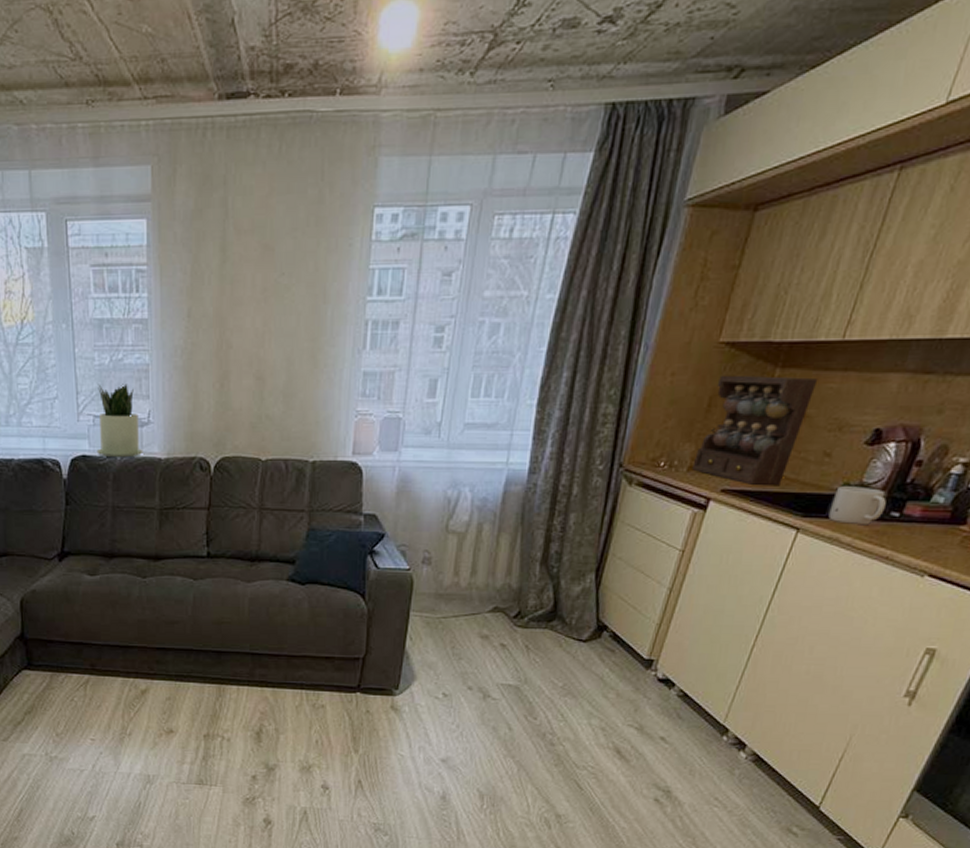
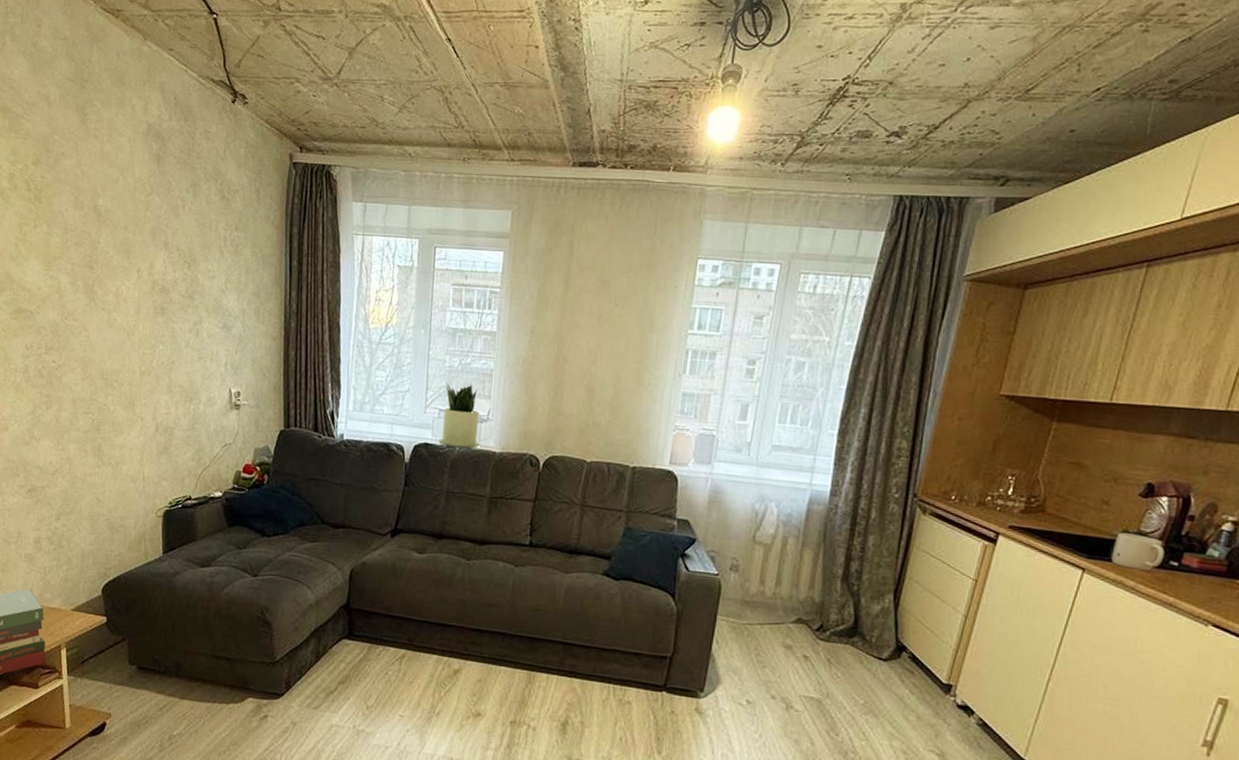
spice rack: present [692,375,818,486] -> none [981,423,1092,528]

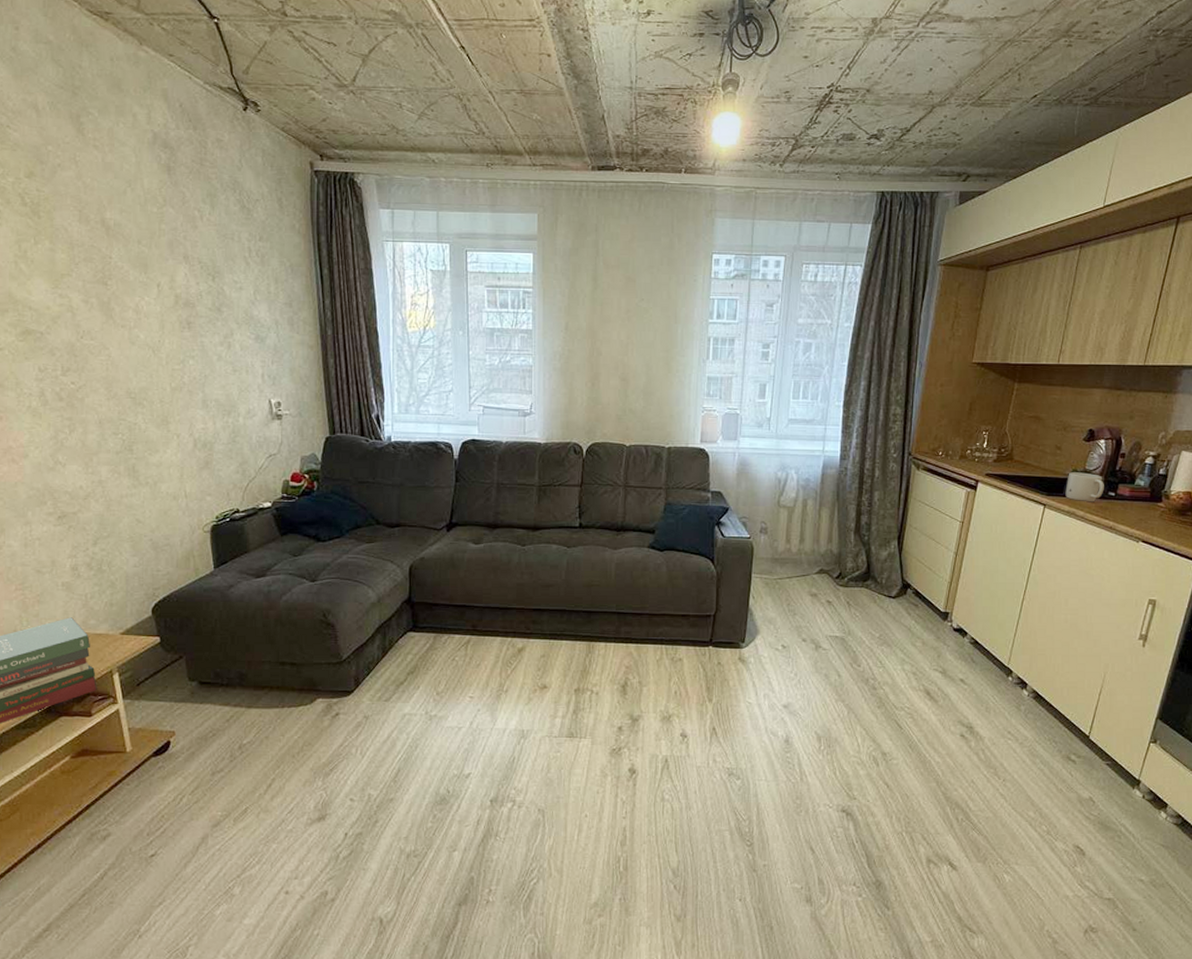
planter: present [438,382,480,449] -> none [485,380,526,442]

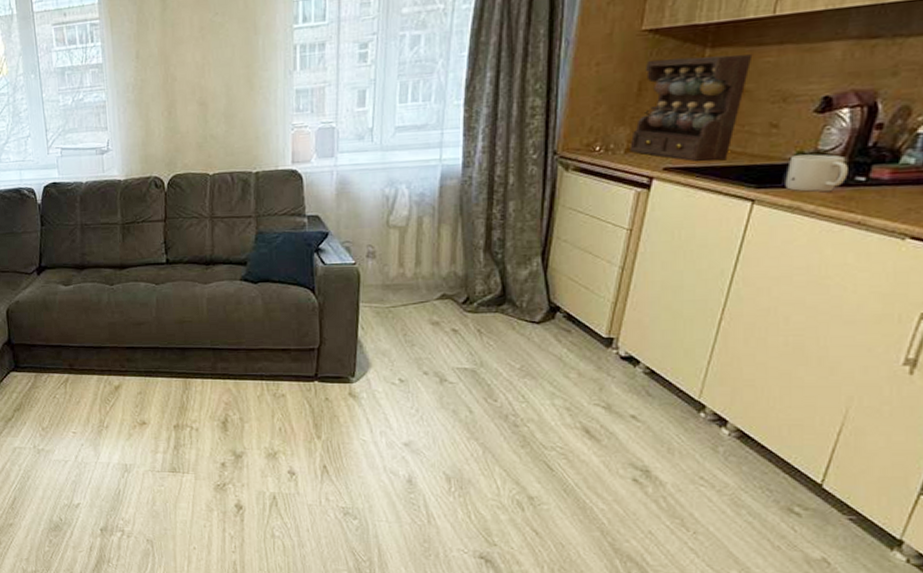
spice rack: none [963,387,1045,472] -> present [629,54,753,161]

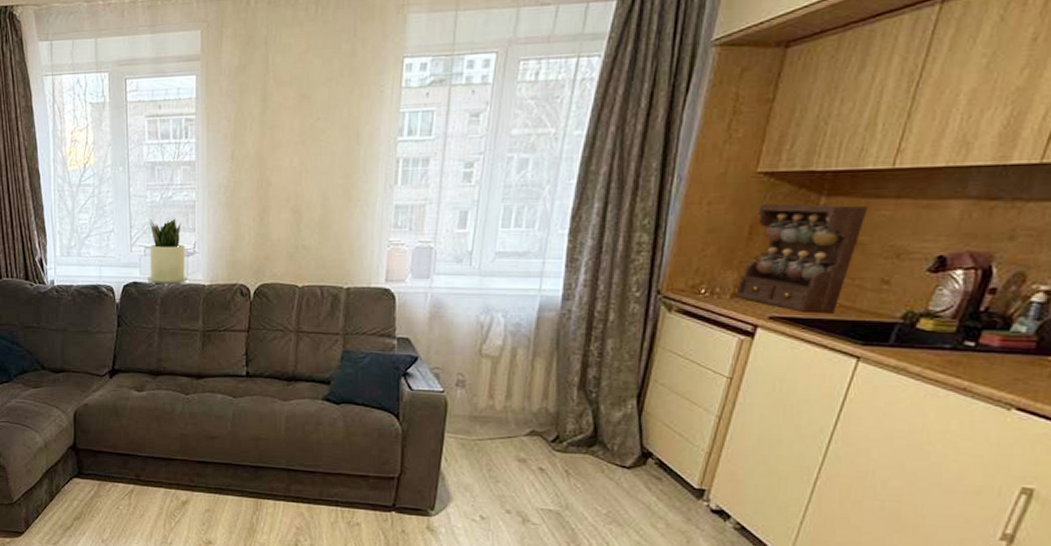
planter: none [63,119,105,183] -> present [146,218,189,285]
mug: present [785,154,848,193] -> none [892,314,958,355]

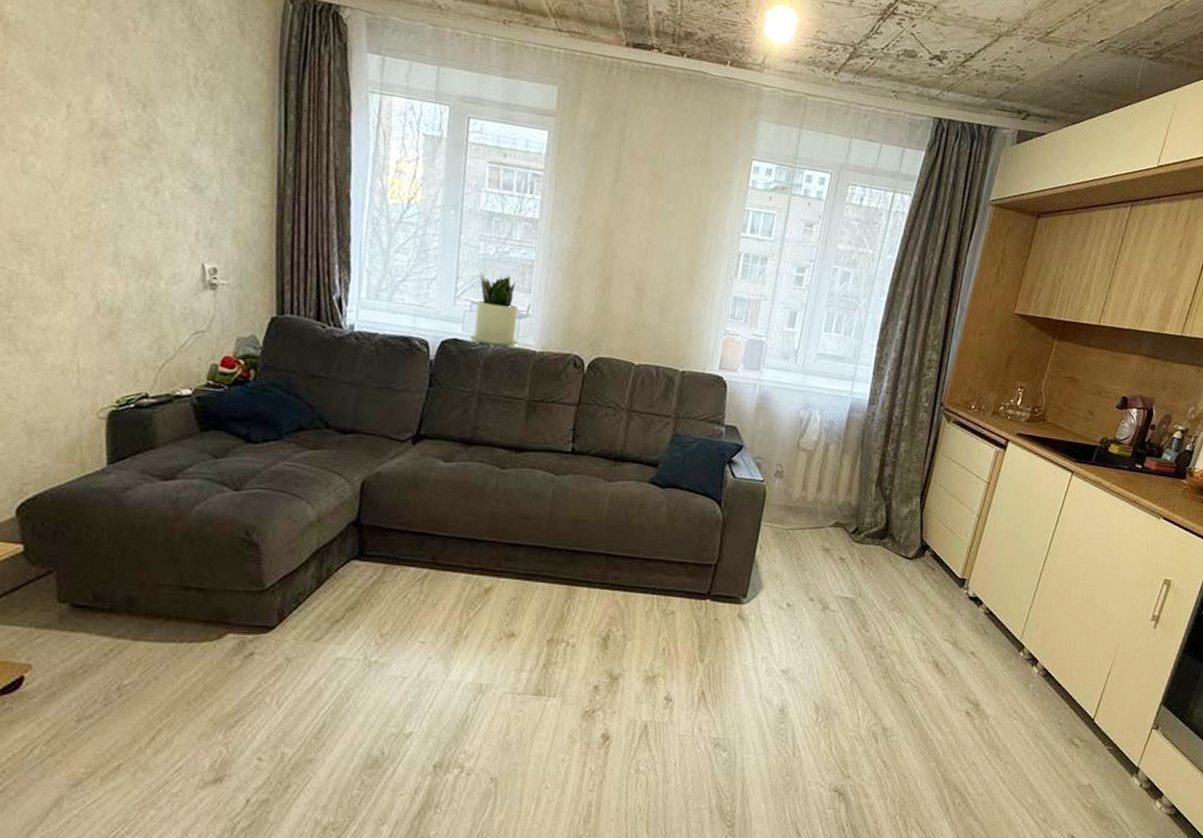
spice rack: present [735,204,869,314] -> none [995,340,1084,435]

